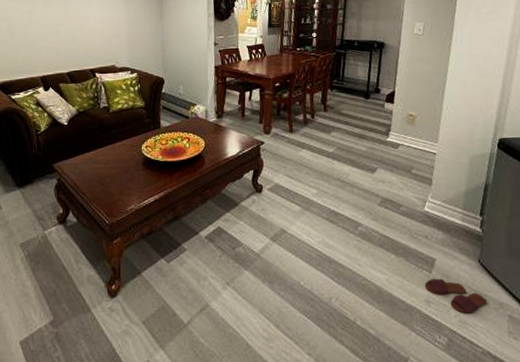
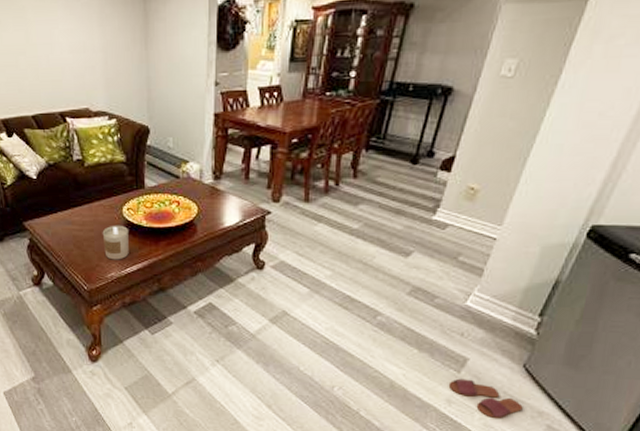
candle: none [123,161,147,194] -> present [102,225,129,260]

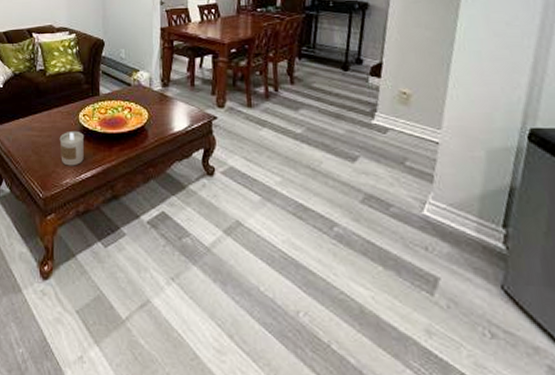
slippers: present [448,378,523,418] -> none [424,302,514,356]

